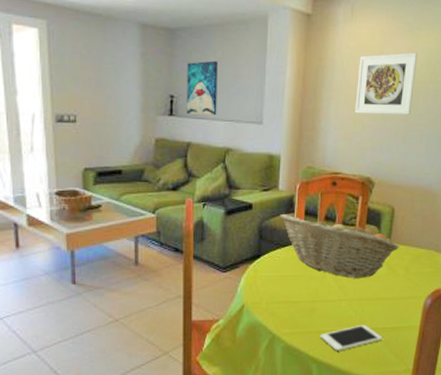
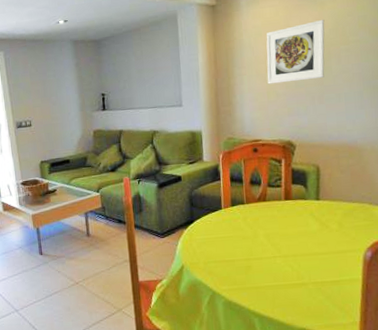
wall art: present [186,60,218,116] -> none [112,59,142,108]
fruit basket: present [279,213,400,278] -> none [206,181,330,236]
cell phone: present [320,324,383,351] -> none [258,279,324,305]

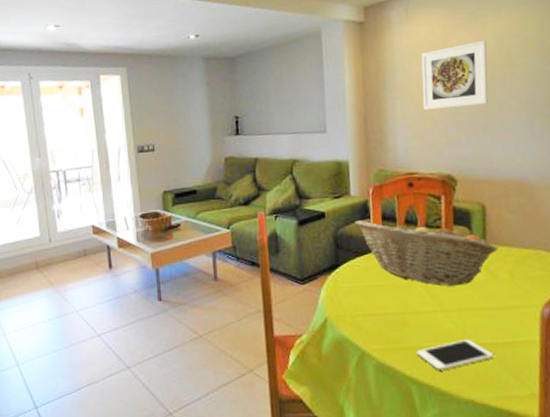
fruit basket: none [206,181,330,236] -> present [354,219,499,286]
cell phone: none [258,279,324,305] -> present [416,338,495,370]

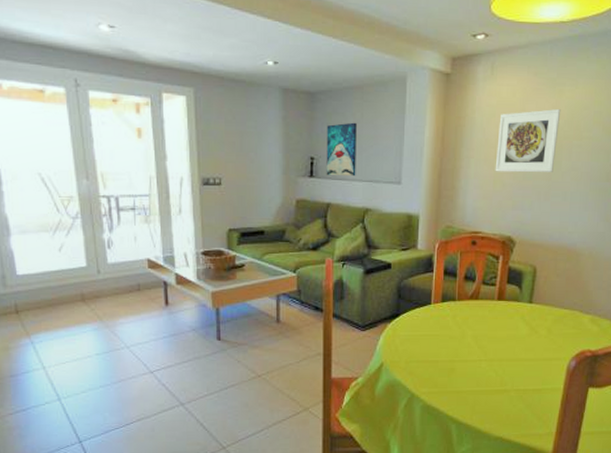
wall art: none [248,79,280,132] -> present [326,122,357,177]
fruit basket: present [354,219,499,286] -> none [417,272,542,339]
cell phone: present [416,338,495,370] -> none [459,385,525,411]

